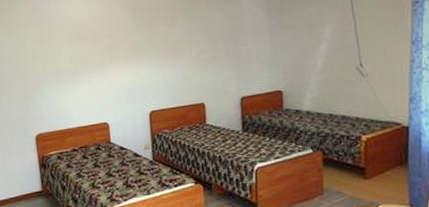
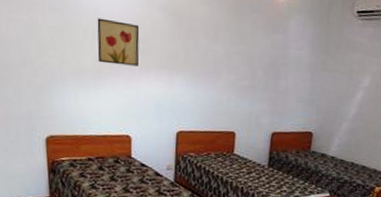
wall art: none [70,24,109,63] -> present [97,18,140,67]

